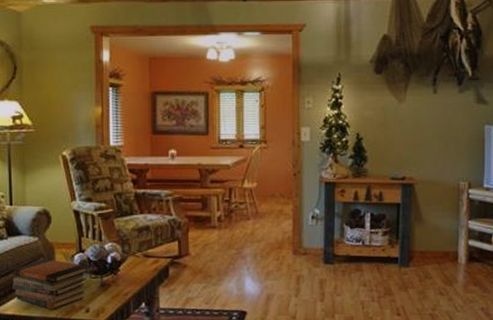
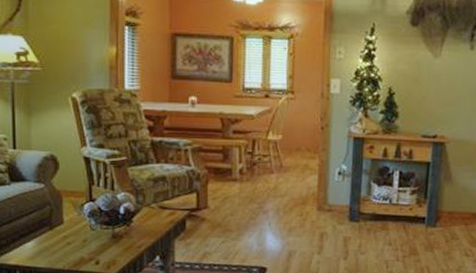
book stack: present [12,259,89,309] -> none [16,207,99,260]

